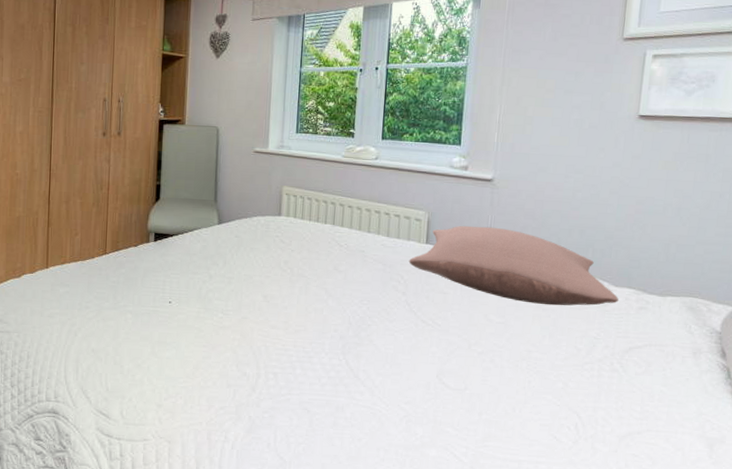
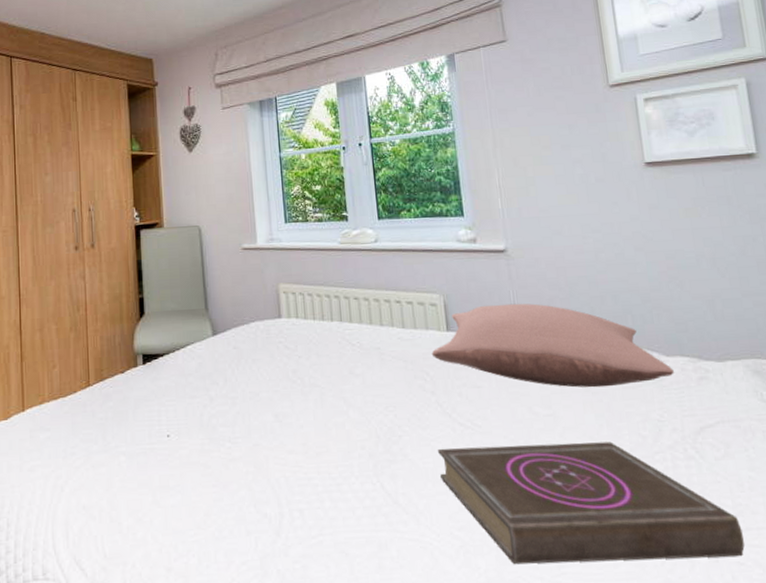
book: none [397,338,644,450] -> present [437,441,745,565]

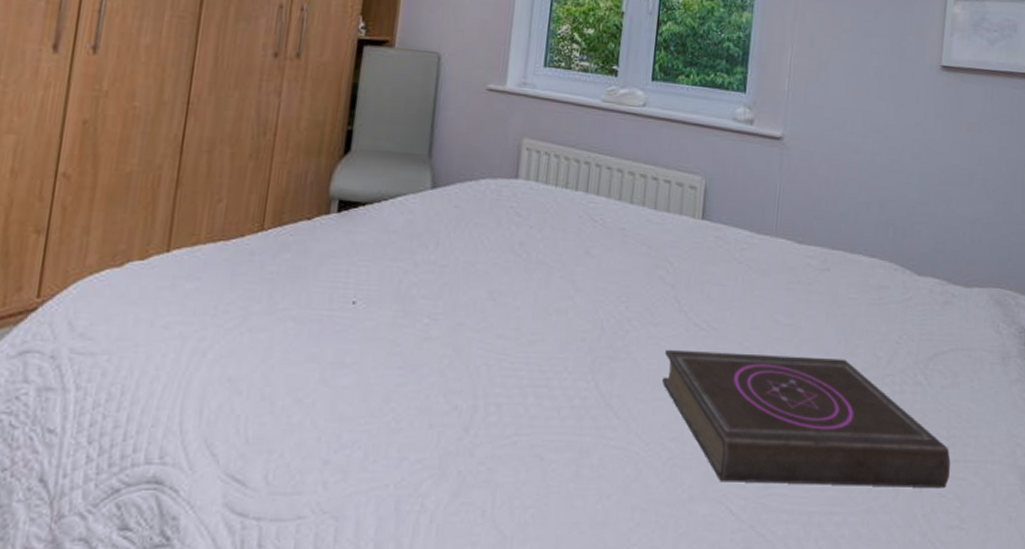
pillow: present [431,303,674,388] -> none [680,195,922,301]

